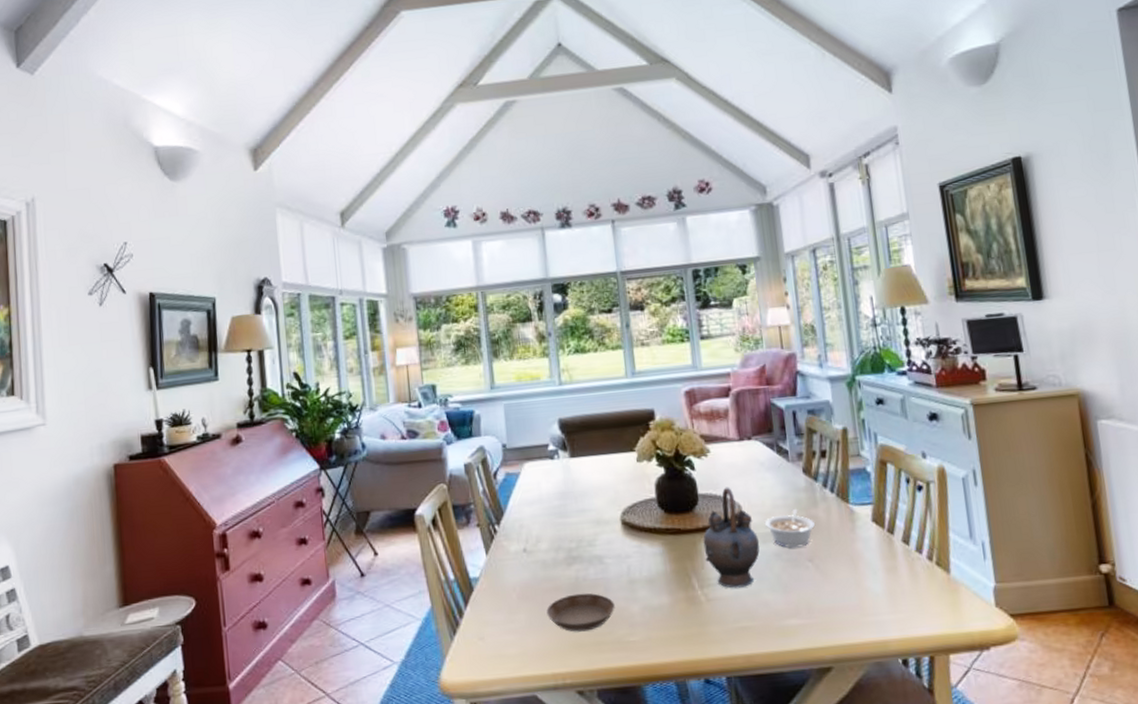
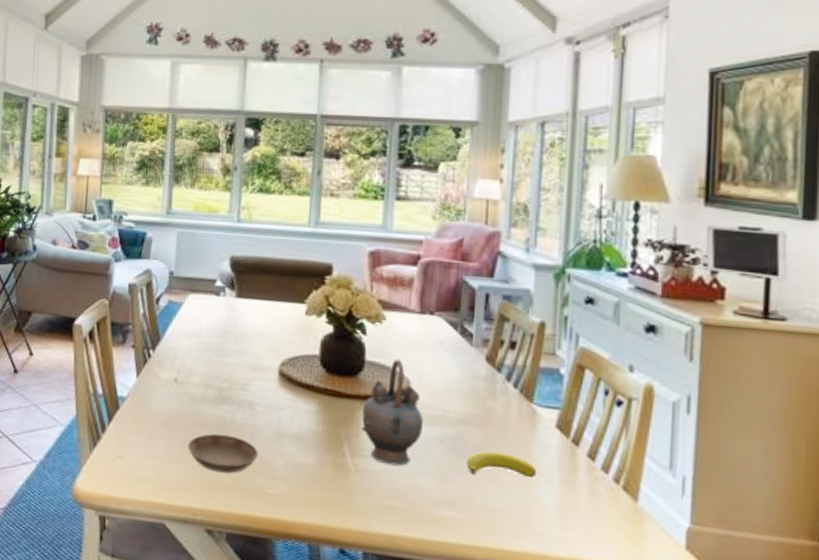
legume: present [764,509,815,548] -> none [432,397,489,438]
banana: none [802,554,864,580] -> present [467,451,537,479]

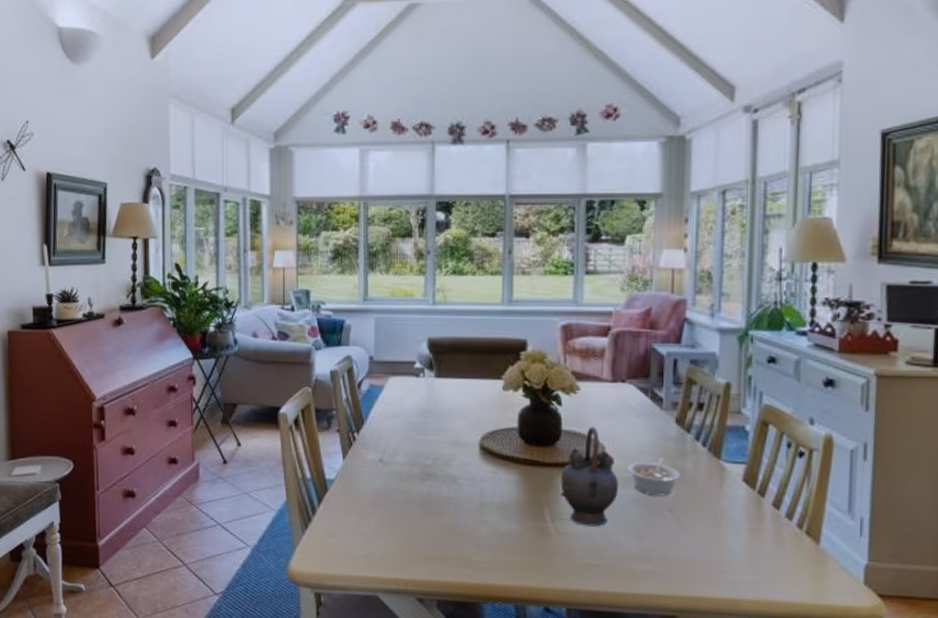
saucer: present [188,433,258,474] -> none [396,508,464,545]
legume: none [432,397,489,438] -> present [627,458,680,496]
banana: present [467,451,537,479] -> none [661,507,726,530]

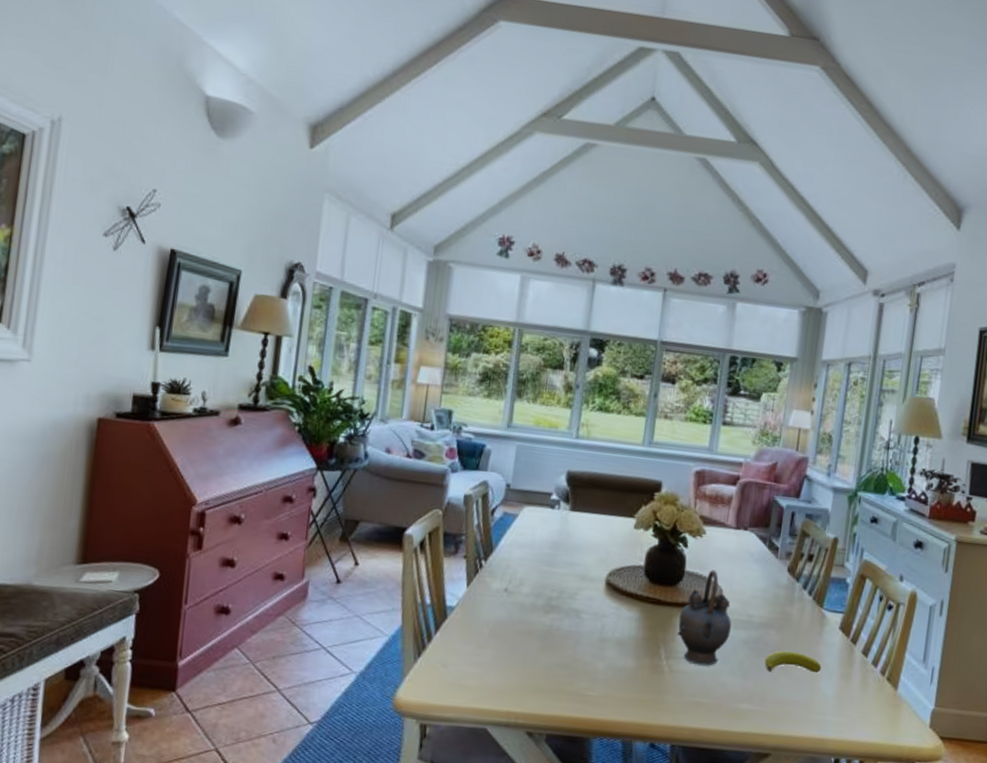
legume: present [627,458,680,496] -> none [740,603,787,640]
banana: none [661,507,726,530] -> present [765,651,822,673]

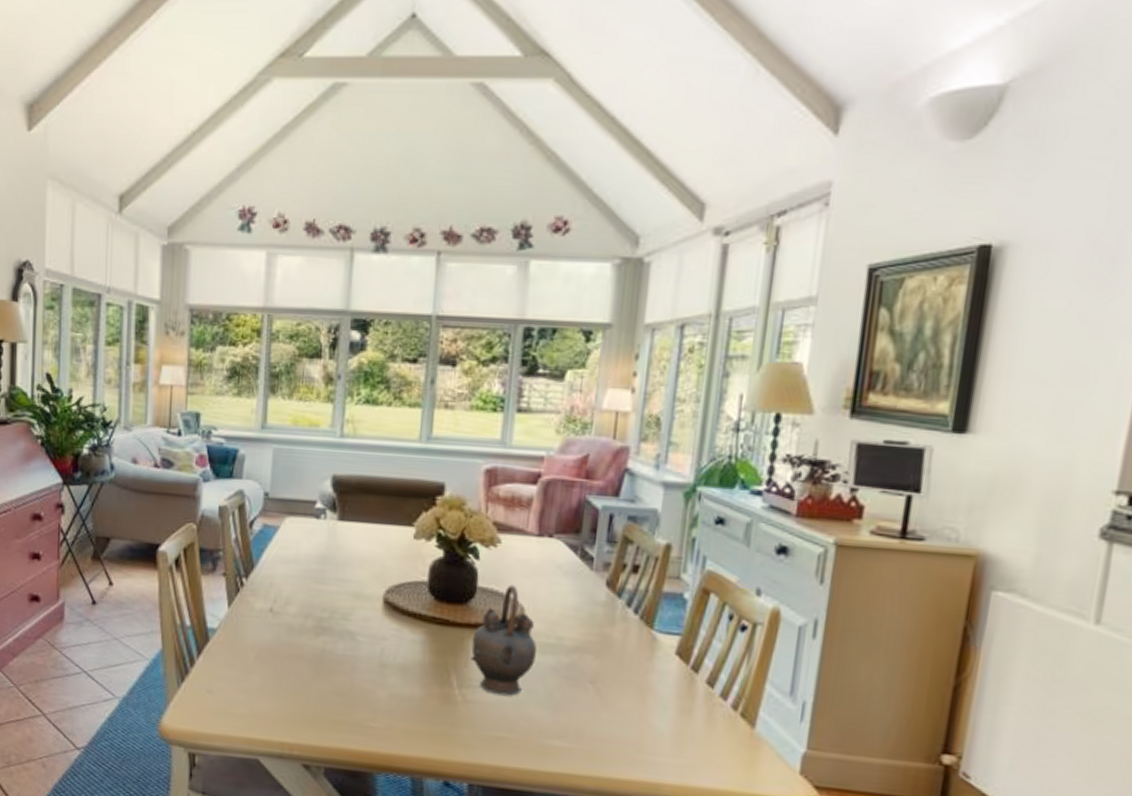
banana: present [765,651,822,673] -> none [580,679,653,707]

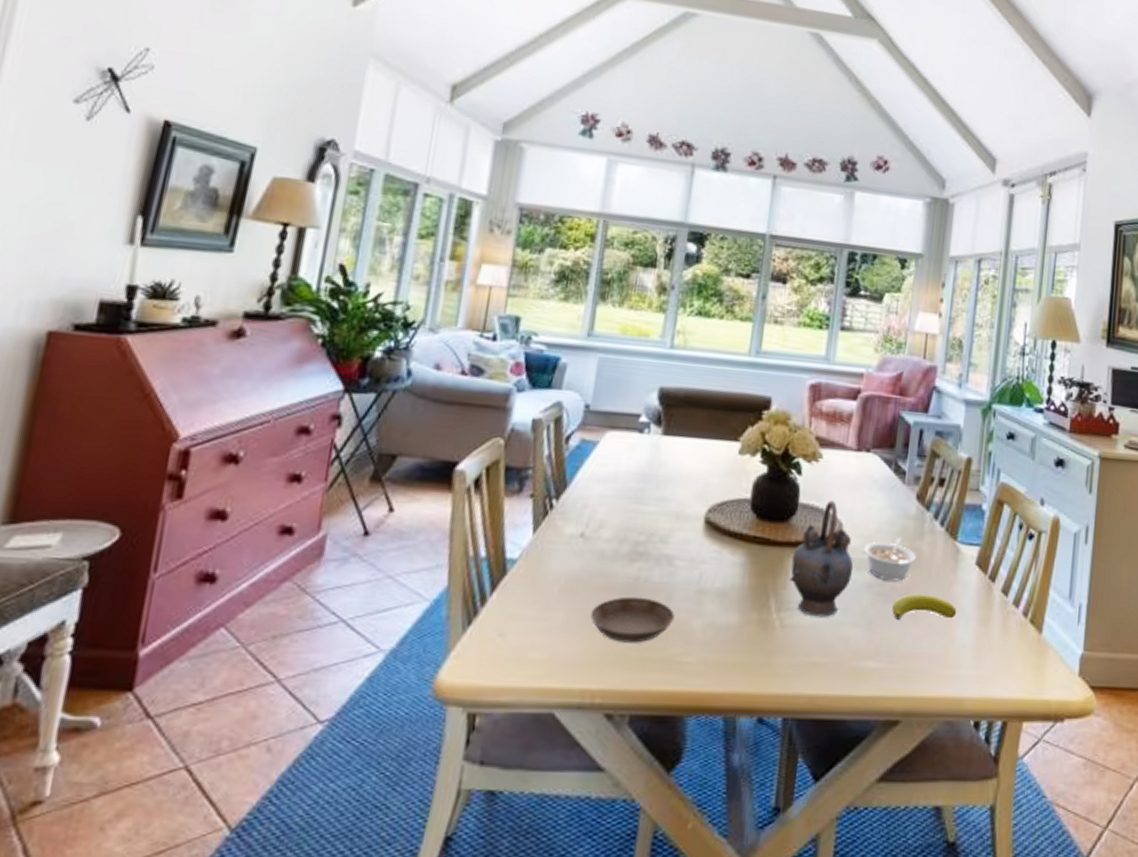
saucer: none [284,666,360,707] -> present [590,596,675,643]
legume: none [547,624,606,667] -> present [863,538,916,582]
banana: none [580,679,653,707] -> present [892,594,957,619]

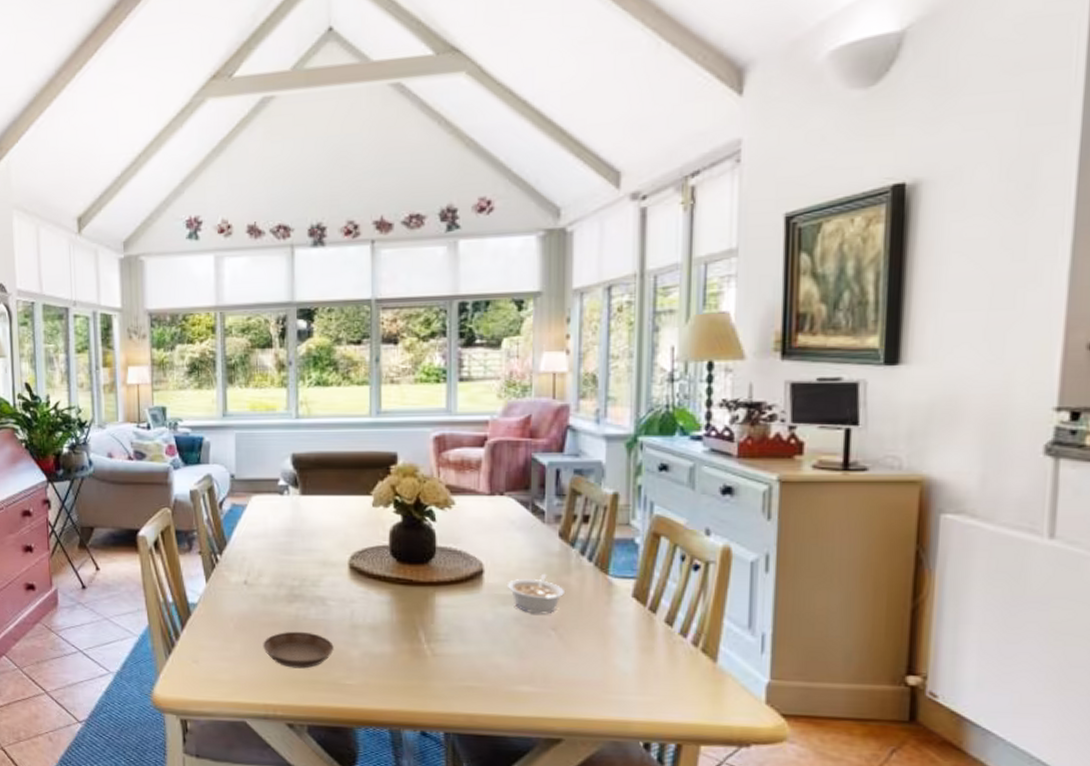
teapot: present [789,500,854,617] -> none [436,542,499,647]
banana: present [892,594,957,619] -> none [544,626,615,649]

